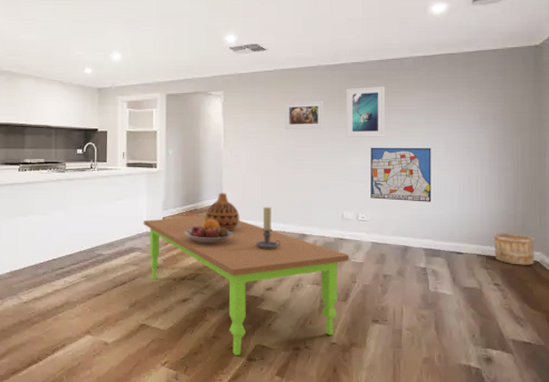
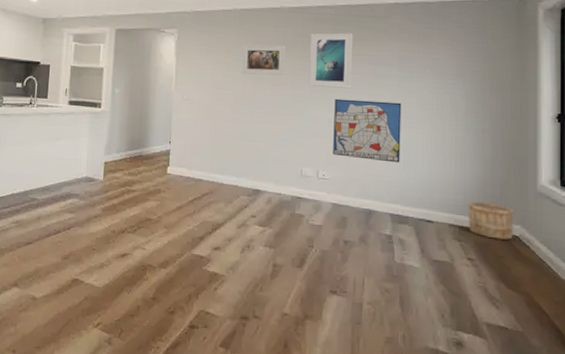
dining table: present [143,216,350,356] -> none [83,163,307,322]
fruit bowl: present [184,218,233,244] -> none [127,165,180,195]
vase: present [206,193,240,231] -> none [151,139,189,182]
candle holder: present [256,206,281,249] -> none [205,156,233,204]

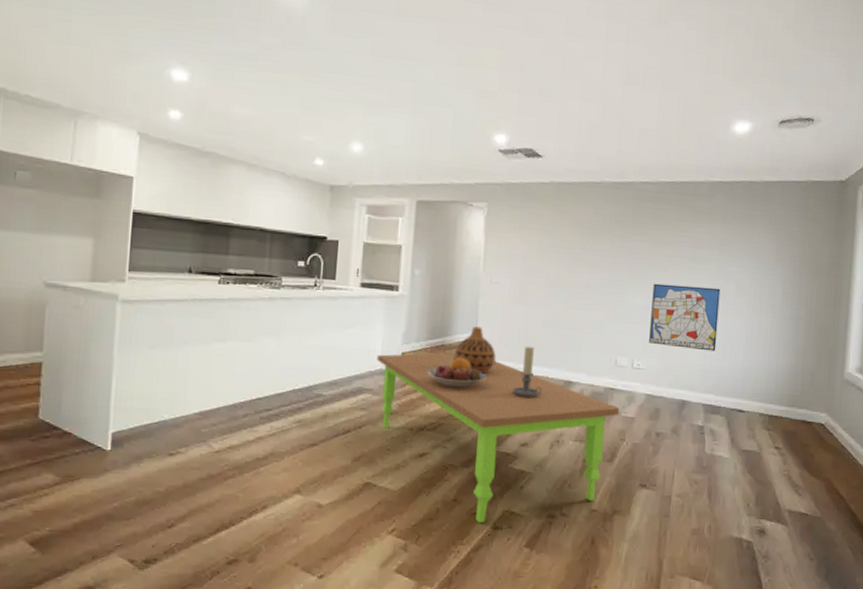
dining table: none [83,163,307,322] -> present [376,353,620,524]
fruit bowl: none [127,165,180,195] -> present [427,356,487,388]
vase: none [151,139,189,182] -> present [455,326,496,373]
candle holder: none [205,156,233,204] -> present [513,346,543,397]
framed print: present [242,44,286,76] -> none [557,222,605,258]
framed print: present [309,33,354,89] -> none [627,211,676,273]
wooden bucket: present [468,201,514,240] -> none [778,390,822,428]

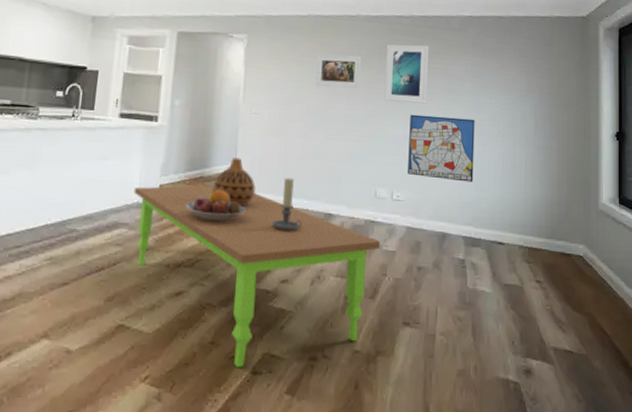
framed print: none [557,222,605,258] -> present [315,54,362,89]
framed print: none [627,211,676,273] -> present [384,44,430,104]

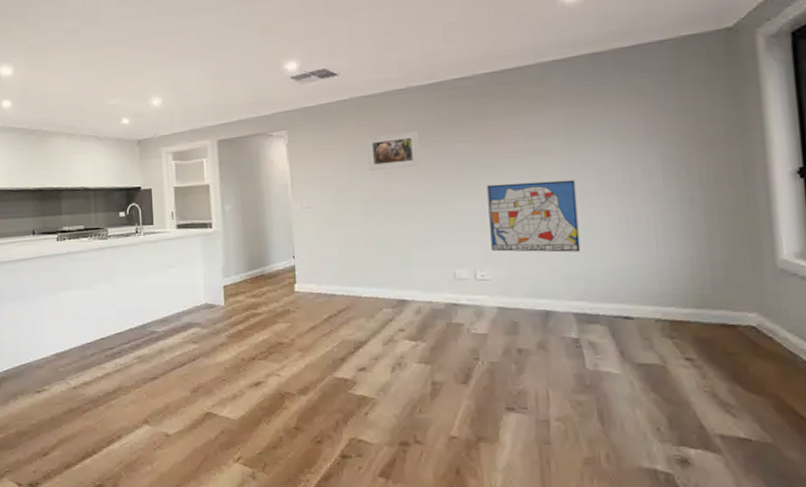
dining table: present [133,186,381,368] -> none [200,283,468,452]
fruit bowl: present [185,188,246,222] -> none [250,284,311,316]
vase: present [214,158,256,206] -> none [275,253,319,299]
candle holder: present [272,177,303,231] -> none [341,267,374,320]
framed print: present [384,44,430,104] -> none [447,105,506,176]

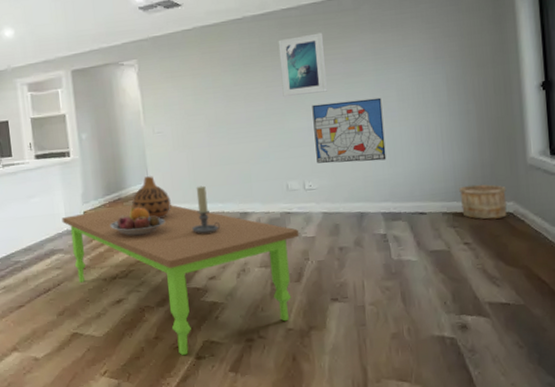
dining table: none [200,283,468,452] -> present [61,205,300,356]
fruit bowl: none [250,284,311,316] -> present [110,207,165,236]
vase: none [275,253,319,299] -> present [132,176,171,219]
candle holder: none [341,267,374,320] -> present [192,185,221,234]
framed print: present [366,131,421,170] -> none [209,58,257,95]
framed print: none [447,105,506,176] -> present [278,32,327,98]
wooden bucket: none [679,288,748,332] -> present [459,184,507,220]

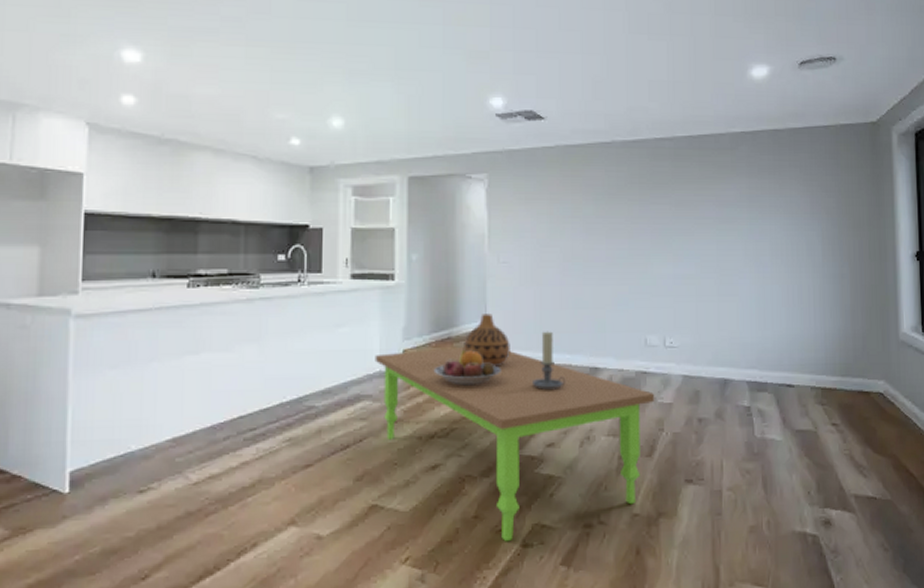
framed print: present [278,32,327,98] -> none [648,169,698,238]
wall art: present [312,97,387,164] -> none [679,249,756,321]
wooden bucket: present [459,184,507,220] -> none [829,358,878,399]

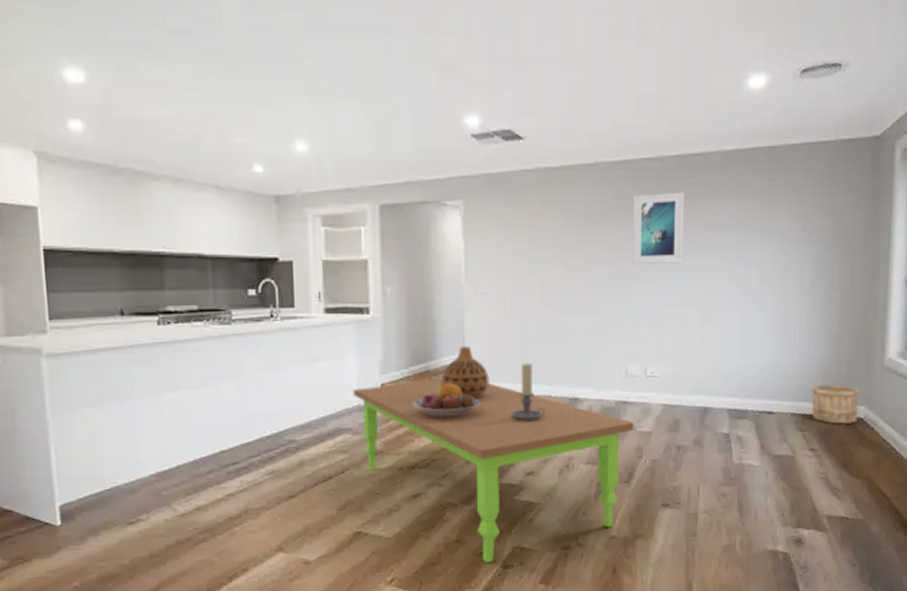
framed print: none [648,169,698,238] -> present [632,192,685,265]
wooden bucket: none [829,358,878,399] -> present [811,384,860,424]

